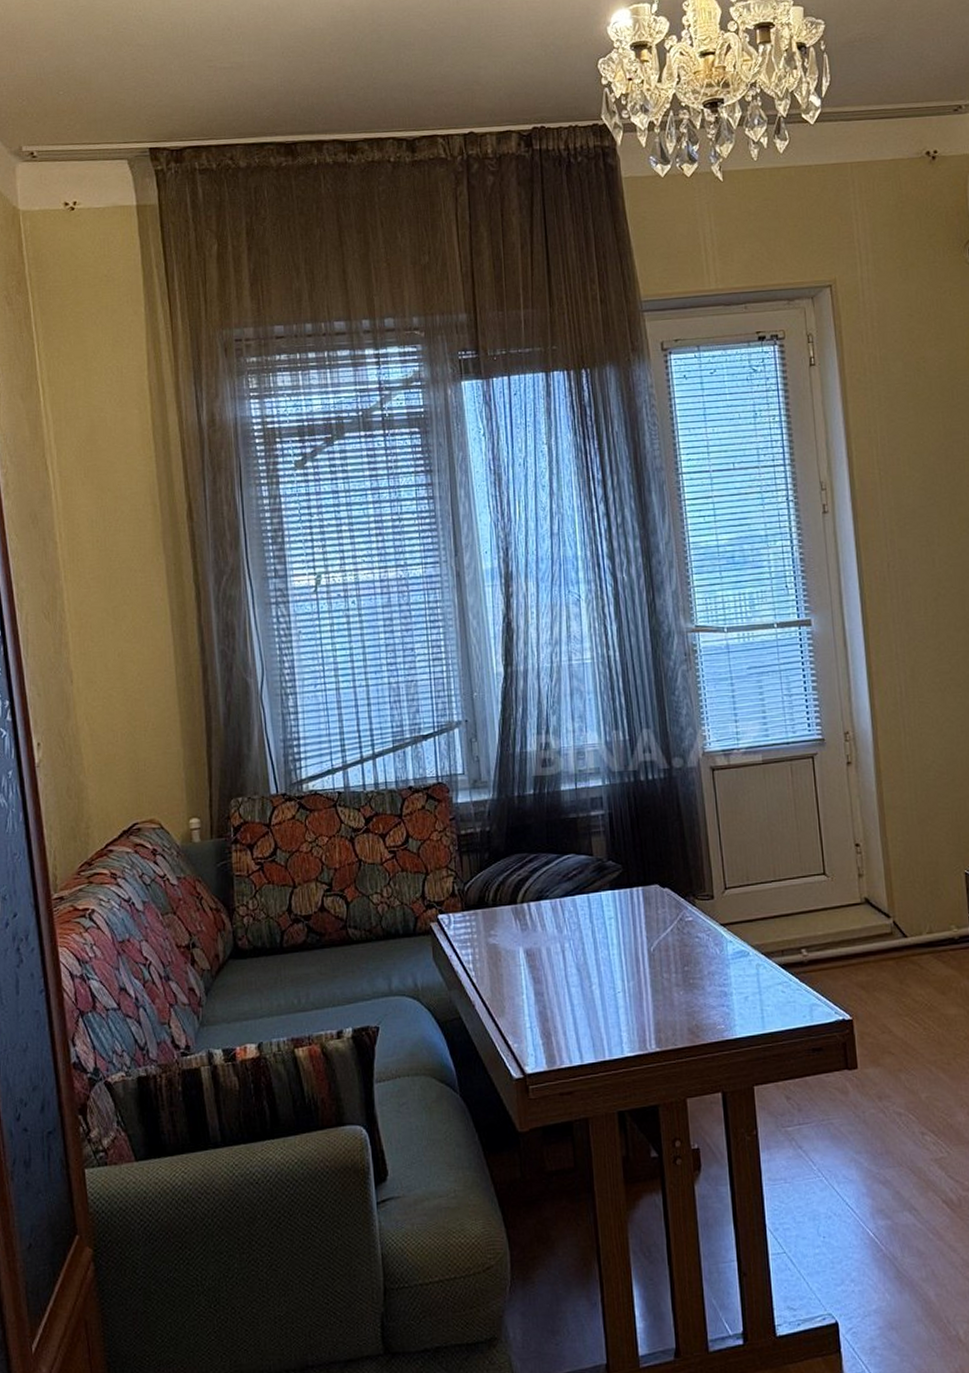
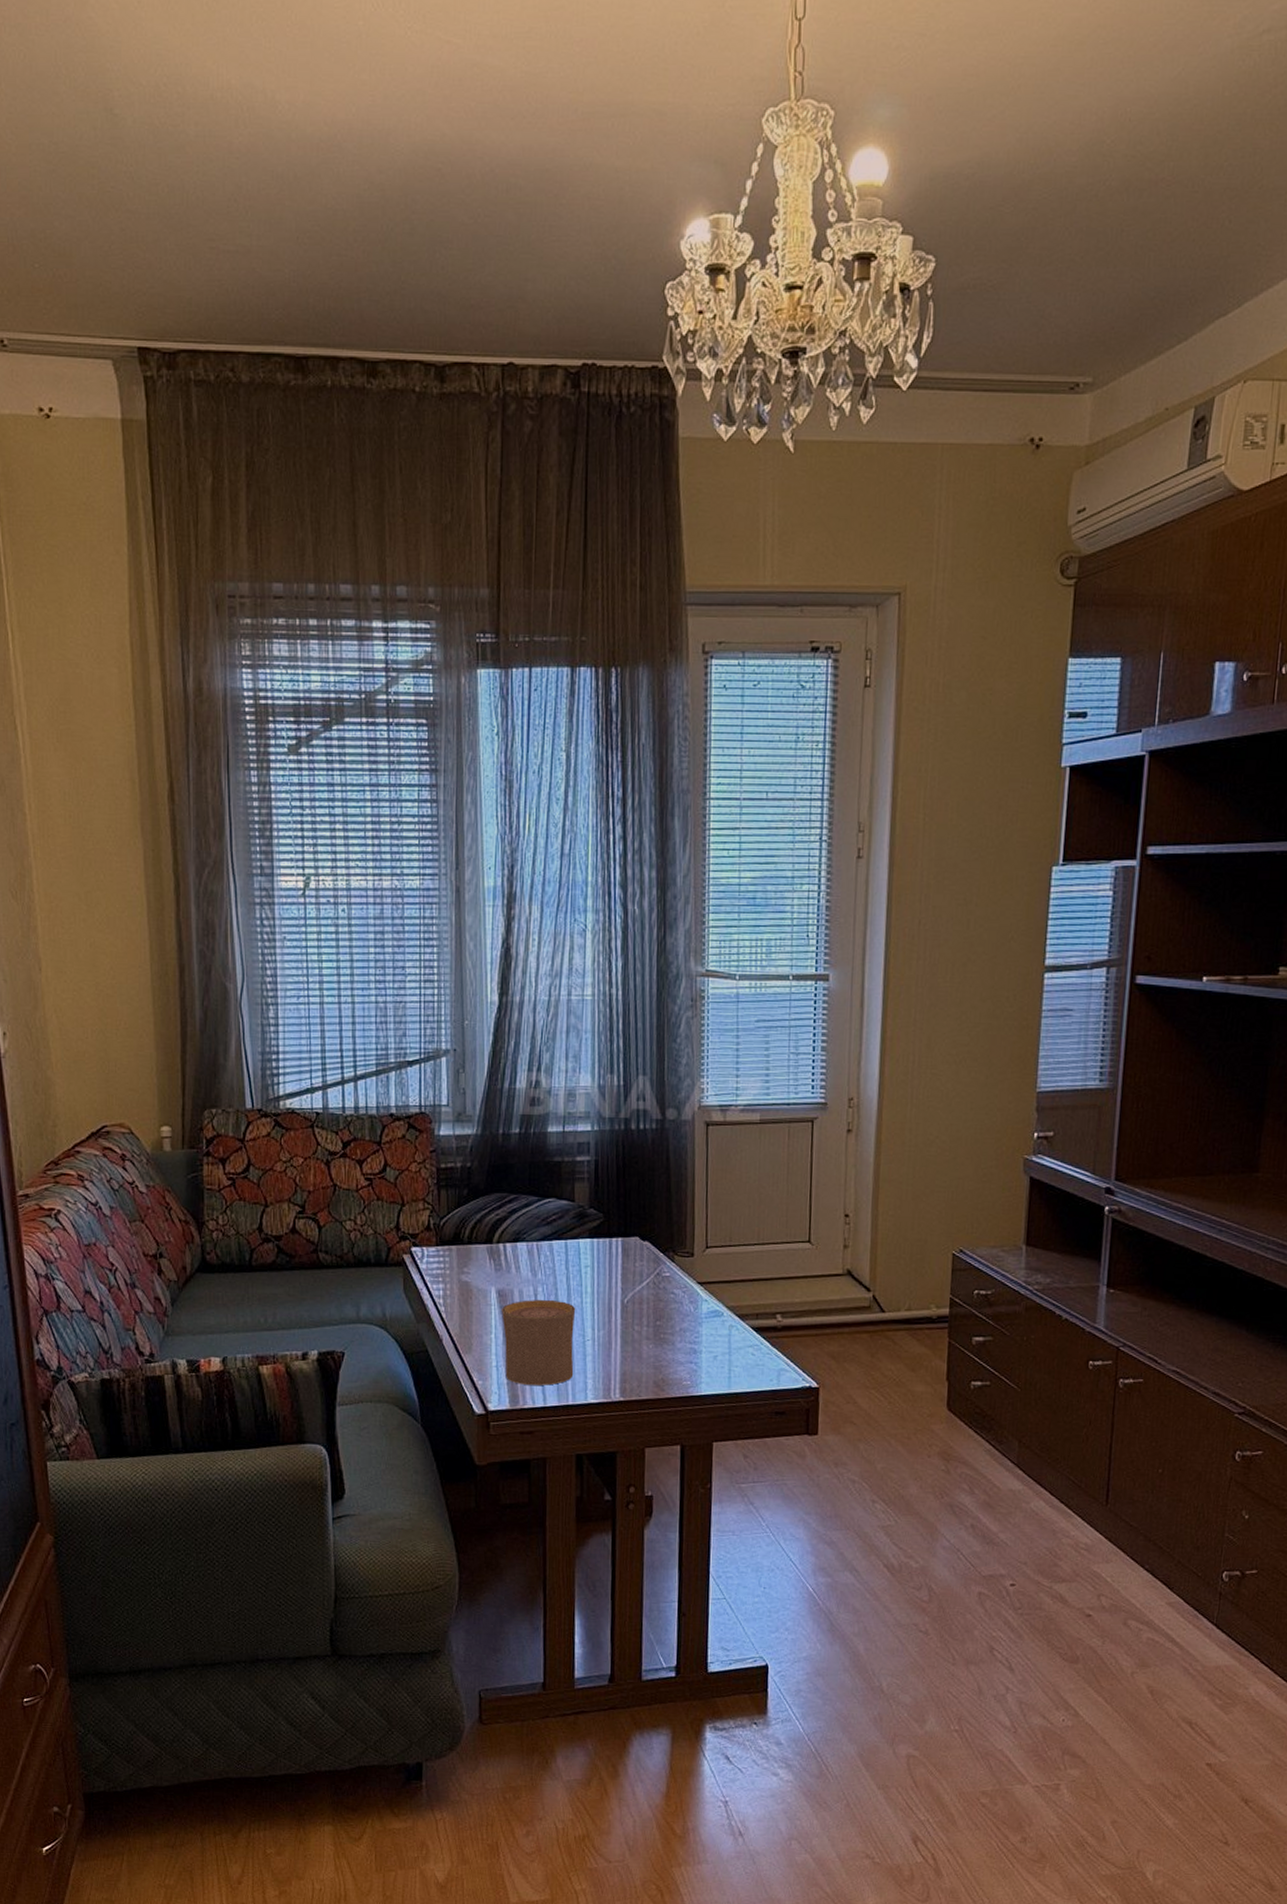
cup: none [531,954,608,1044] -> present [502,1299,576,1386]

